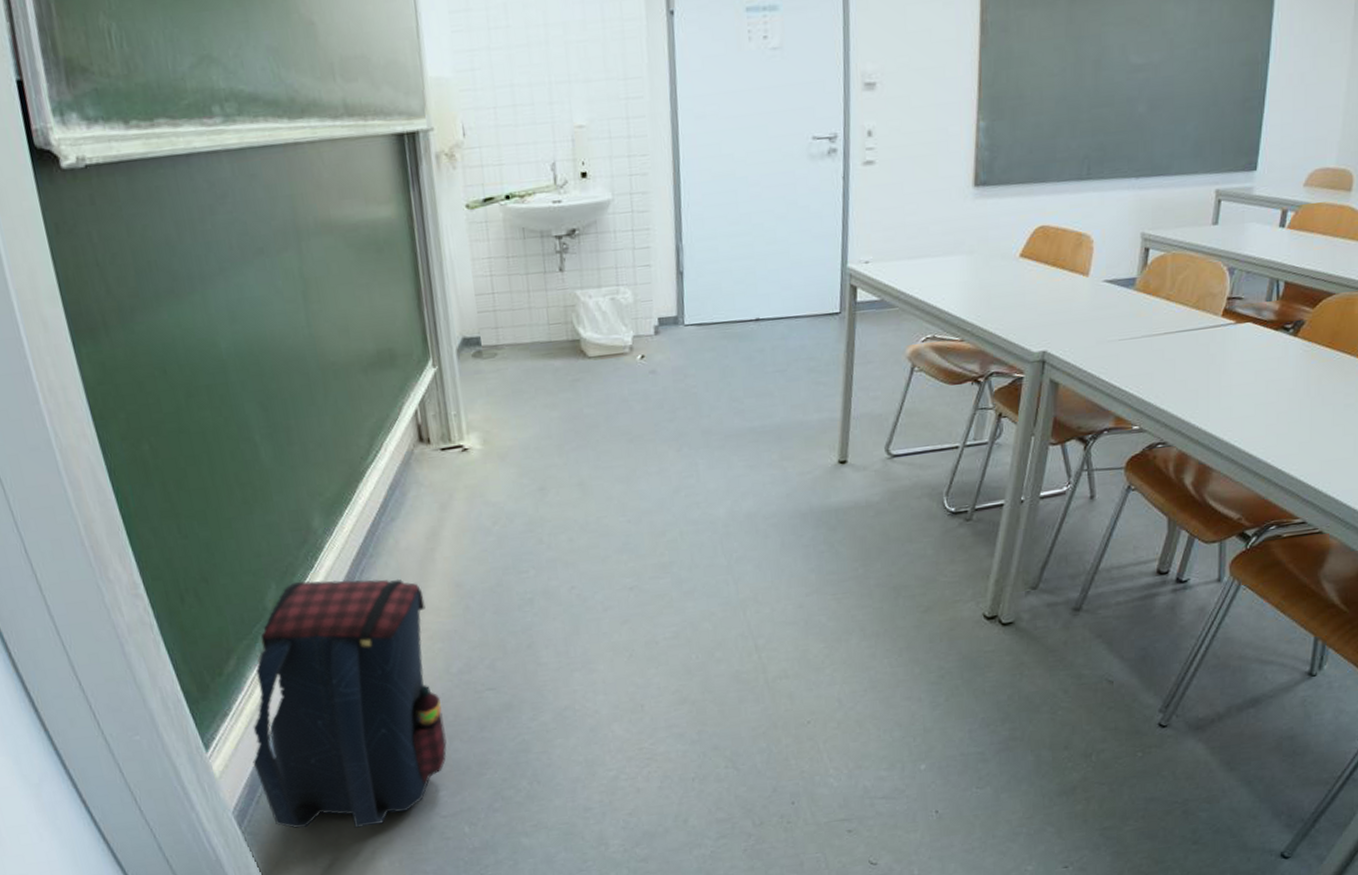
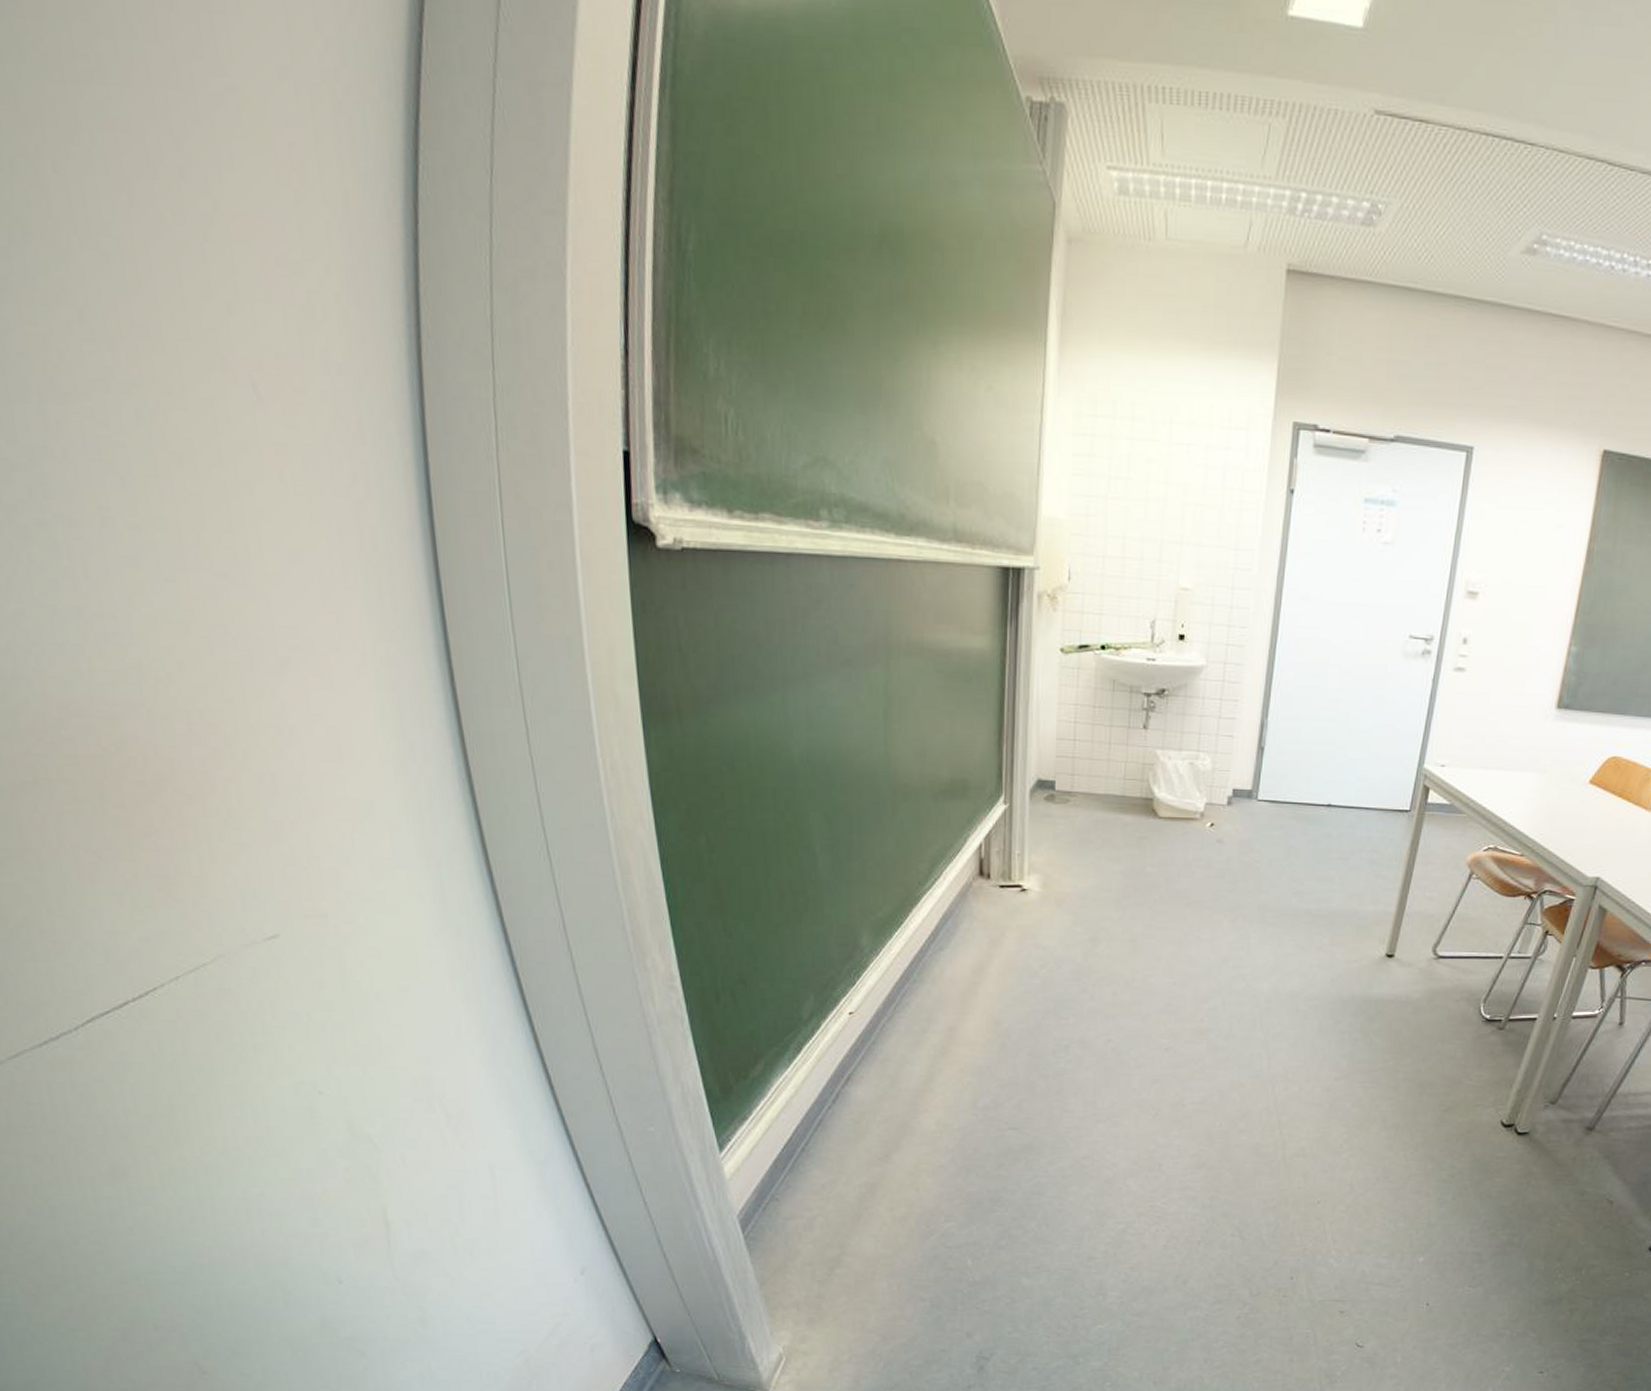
satchel: present [252,578,447,829] -> none [765,996,963,1247]

